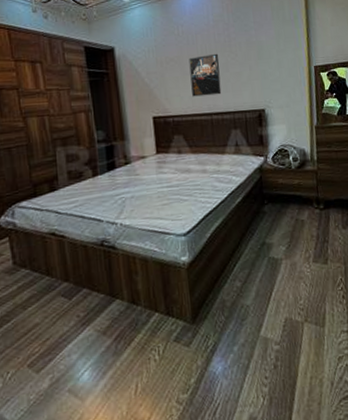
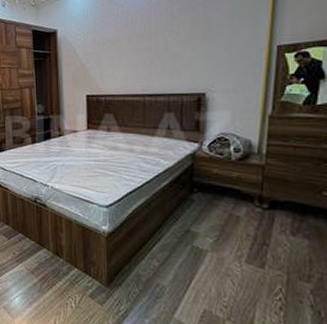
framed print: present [189,53,222,97] -> none [126,33,159,78]

